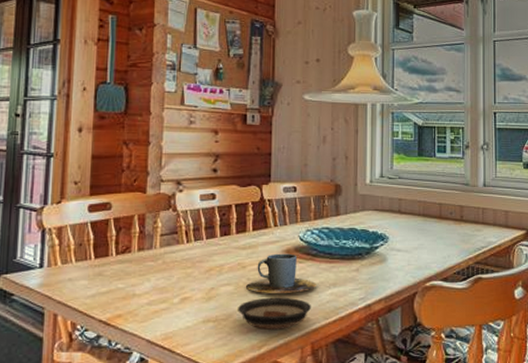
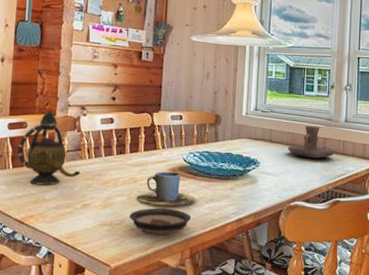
teapot: none [99,187,178,278] -> present [17,110,81,186]
candle holder: none [420,193,474,229] -> present [288,126,335,158]

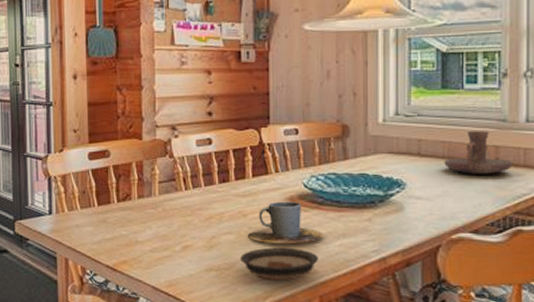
teapot: present [17,110,81,186] -> none [101,134,177,225]

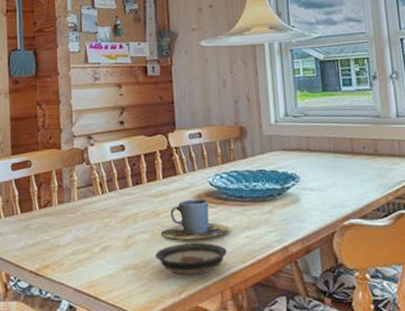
candle holder: present [444,131,513,174] -> none [331,126,390,165]

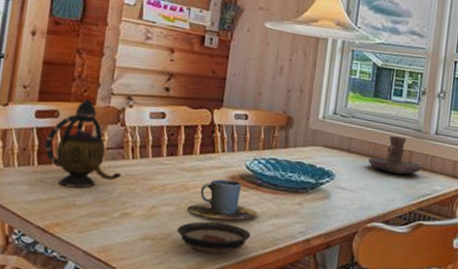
teapot: none [23,144,95,230] -> present [44,98,122,188]
candle holder: none [331,126,390,165] -> present [368,136,422,174]

